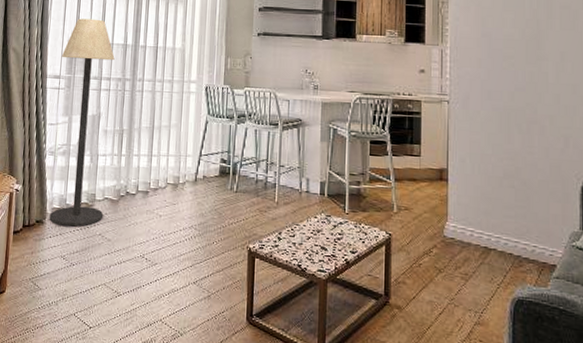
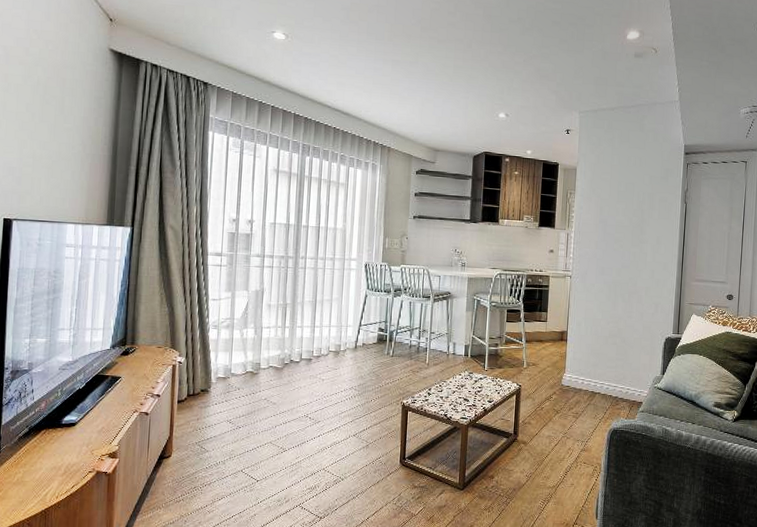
floor lamp: present [49,18,115,227] -> none [214,198,277,393]

